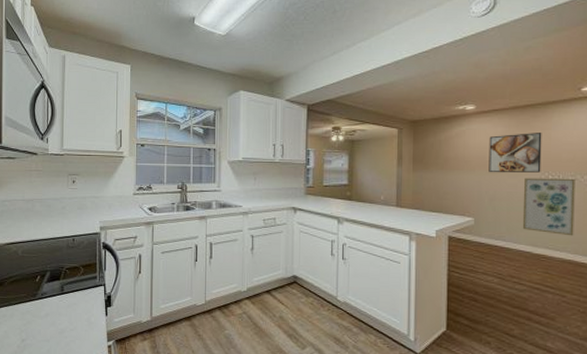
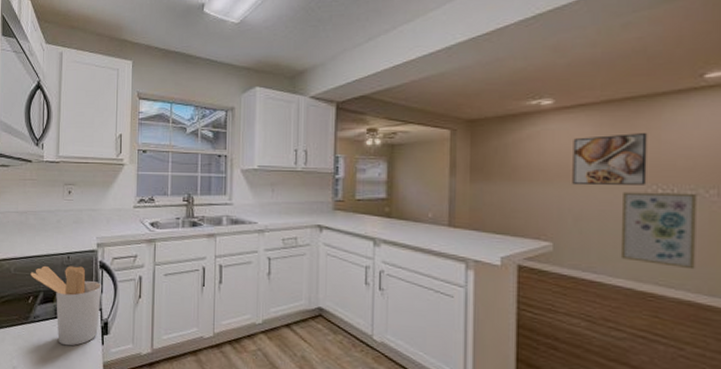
utensil holder: none [37,247,104,318] -> present [30,265,101,346]

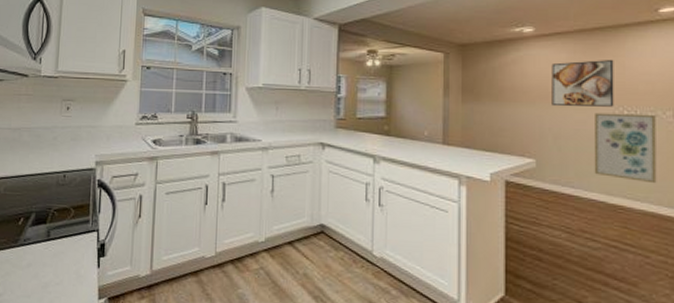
utensil holder: present [30,265,101,346] -> none [22,184,99,270]

